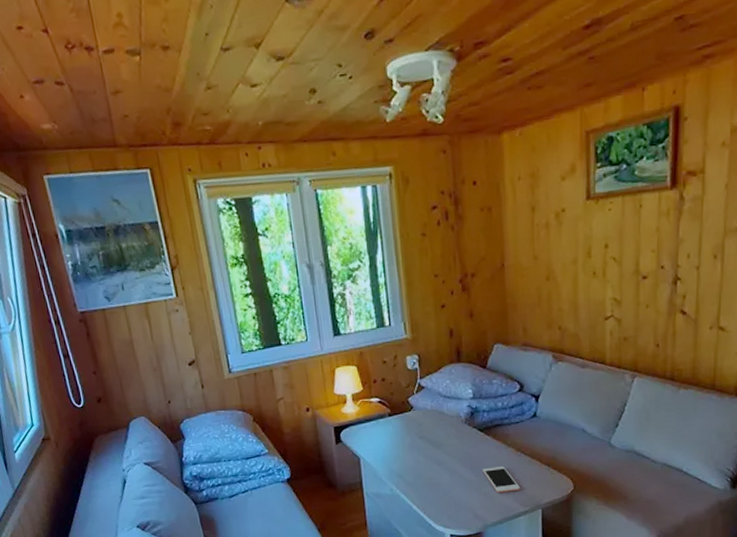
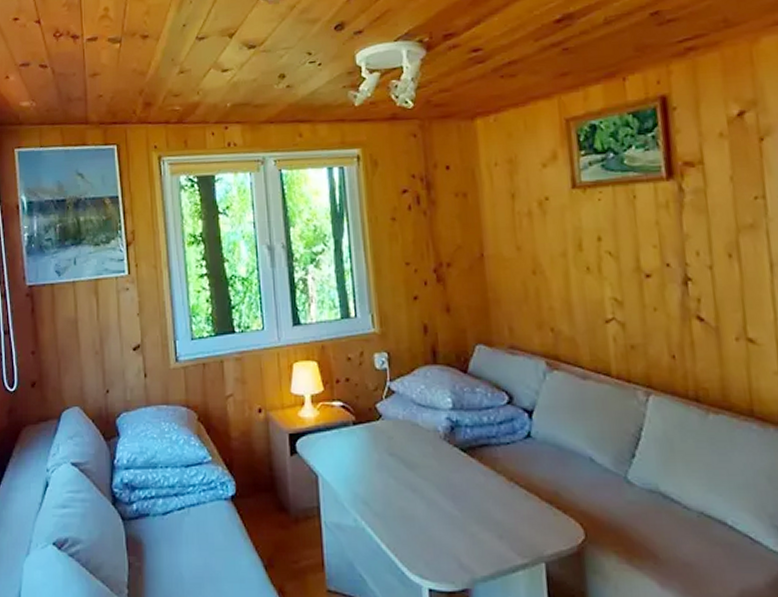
cell phone: present [483,466,521,493] -> none [467,499,517,536]

